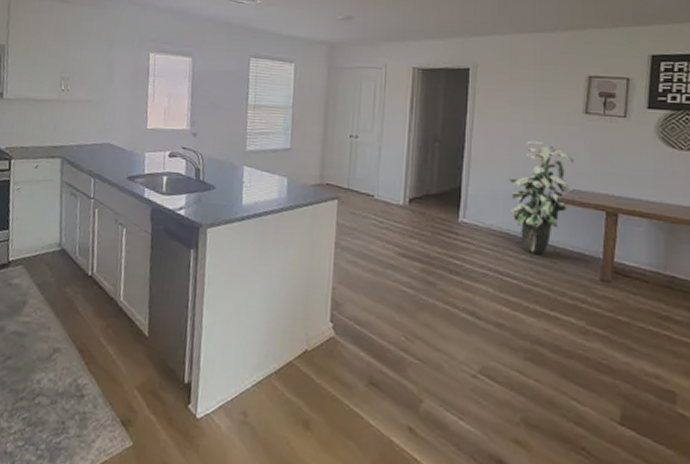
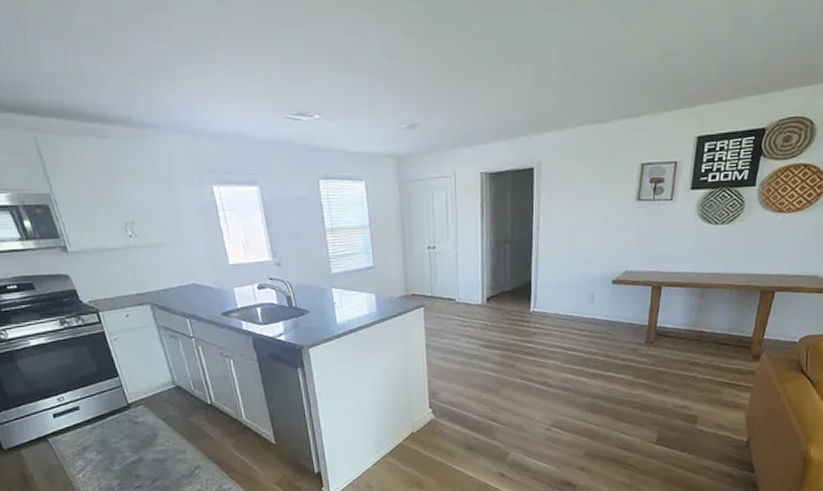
indoor plant: present [508,140,574,254] -> none [571,231,627,329]

